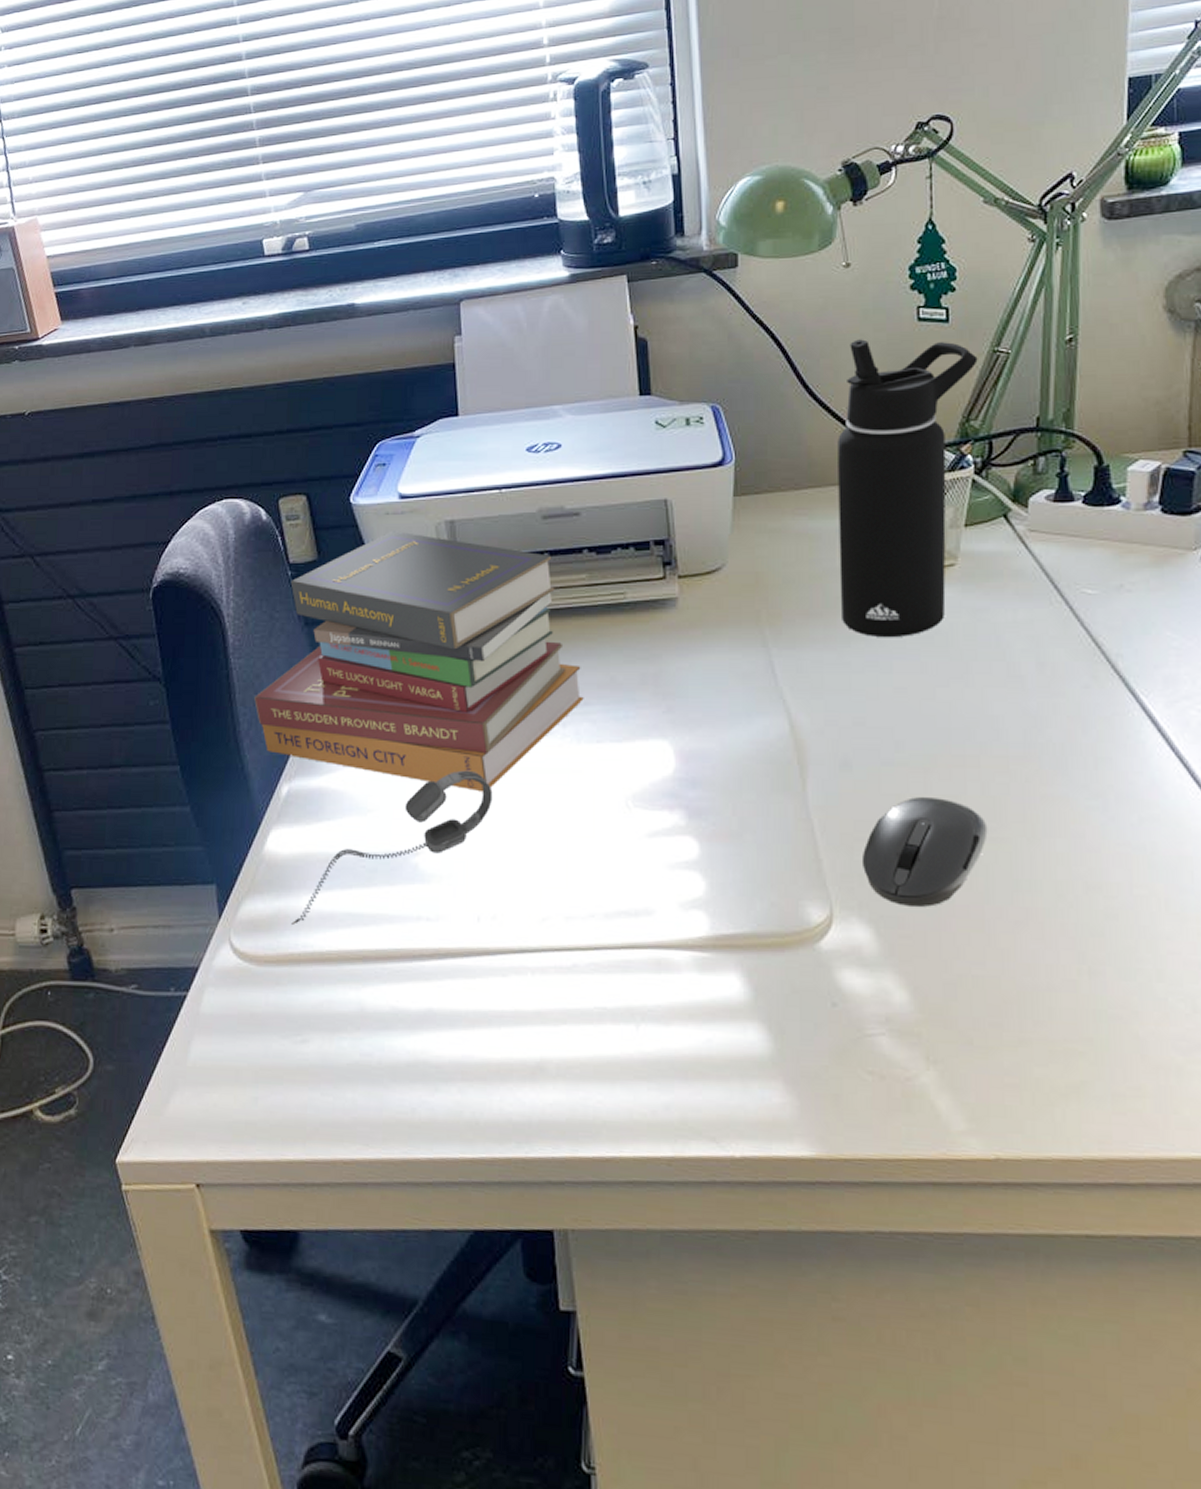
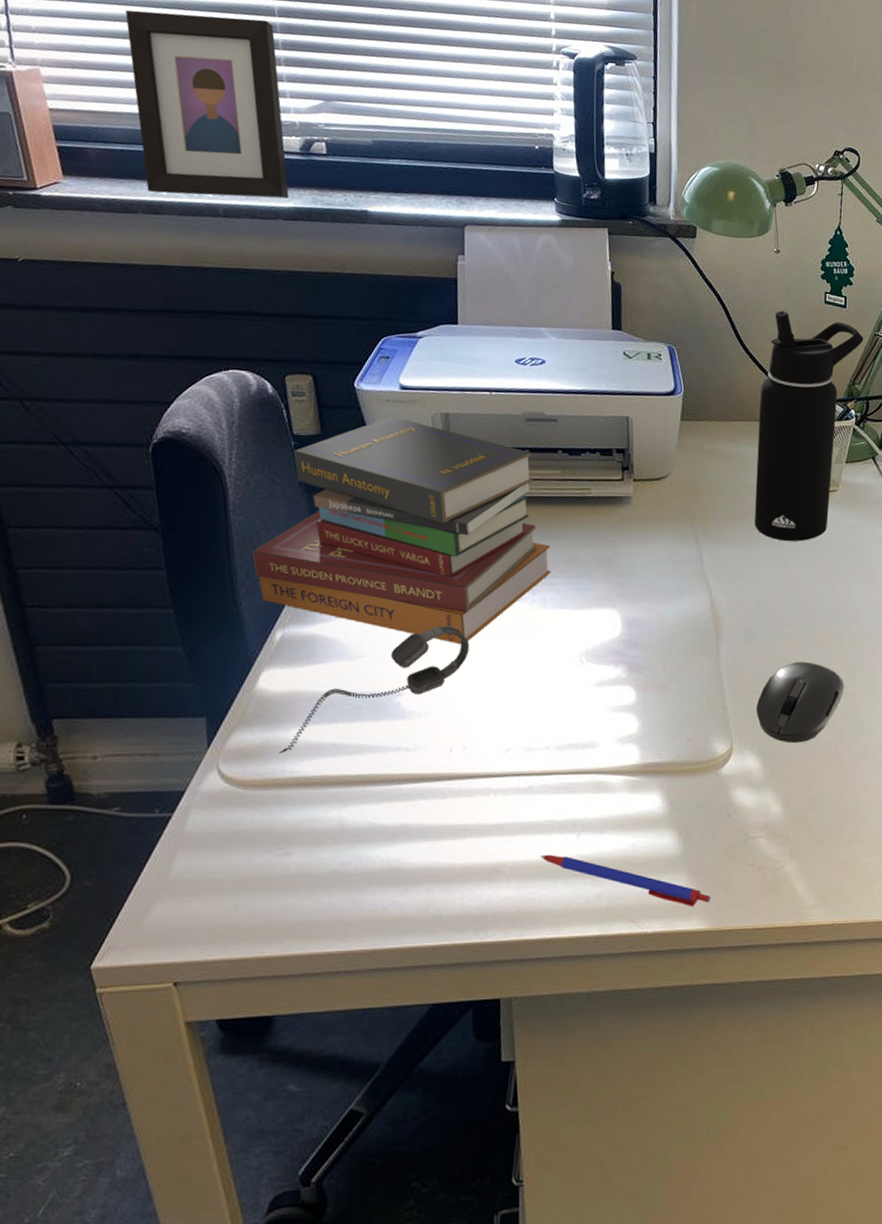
picture frame: none [111,119,274,323] -> present [125,10,289,199]
pen: none [592,1050,817,1126] -> present [540,854,710,907]

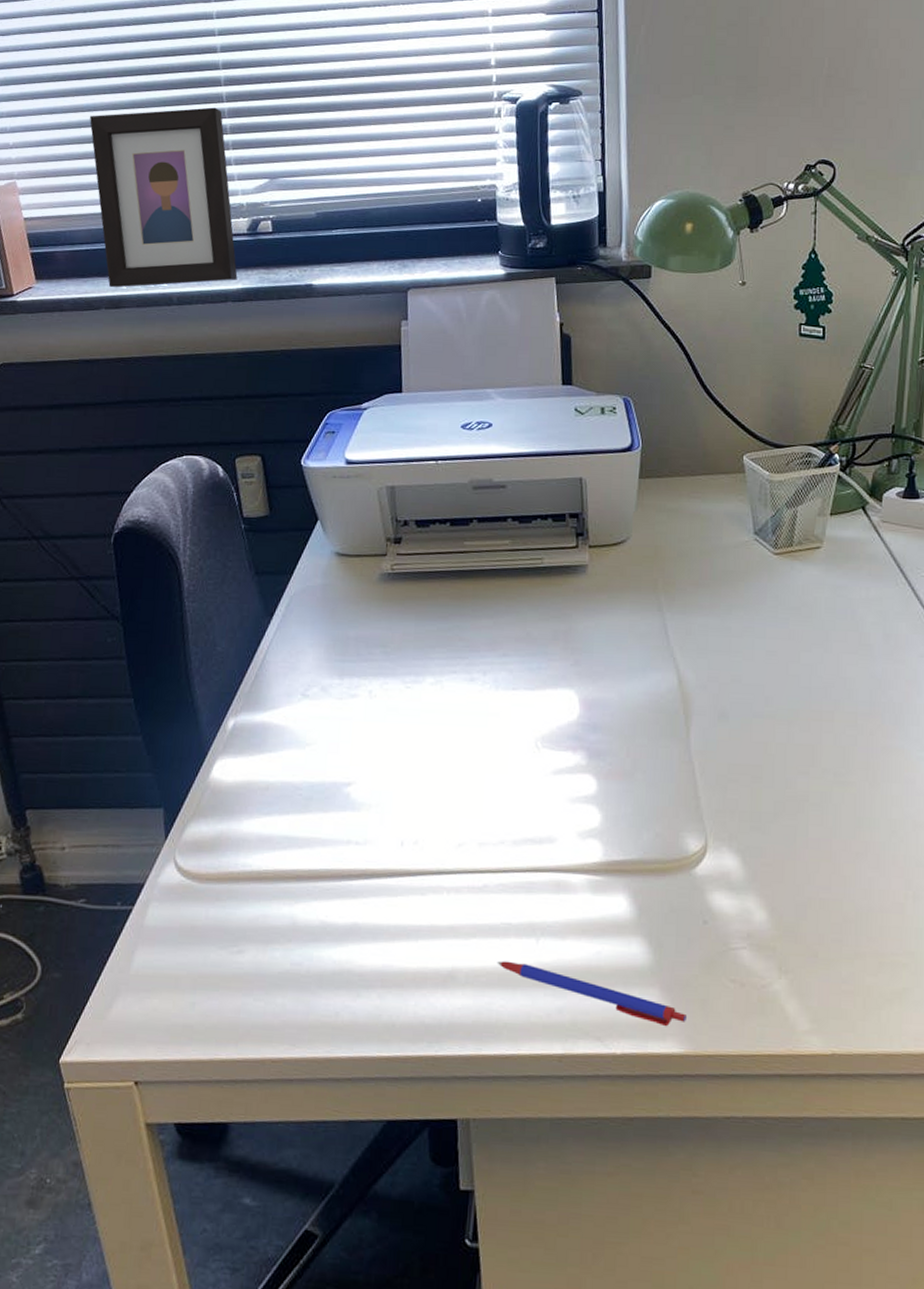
books: present [252,416,551,645] -> none [206,493,503,731]
headphones: present [279,625,470,753] -> none [232,710,419,846]
water bottle: present [754,310,864,542] -> none [725,348,847,607]
computer mouse: present [756,662,845,743] -> none [734,745,838,839]

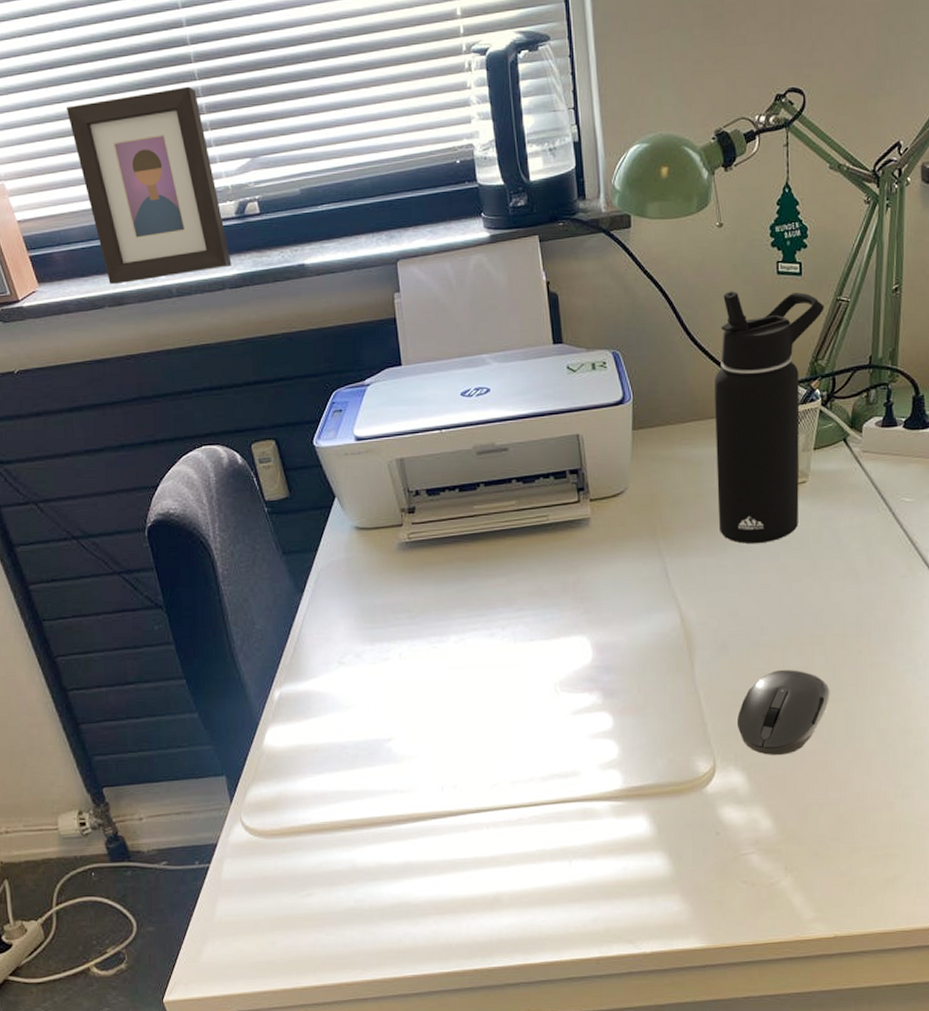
pen: present [497,961,687,1027] -> none [536,882,706,926]
water bottle: none [725,348,847,607] -> present [714,291,825,544]
computer mouse: none [734,745,838,839] -> present [737,670,830,755]

